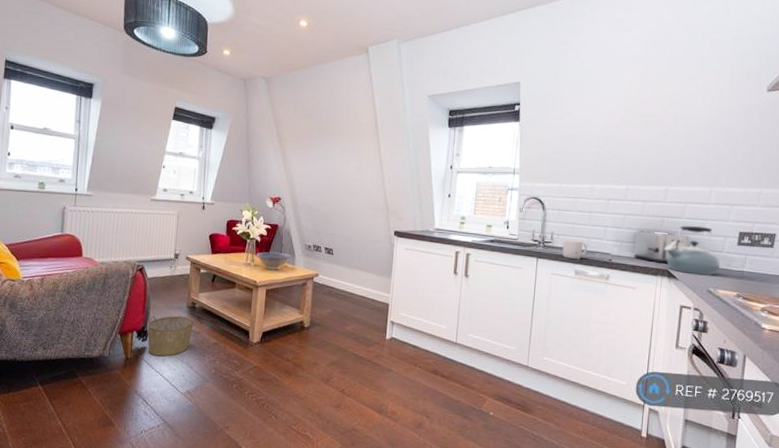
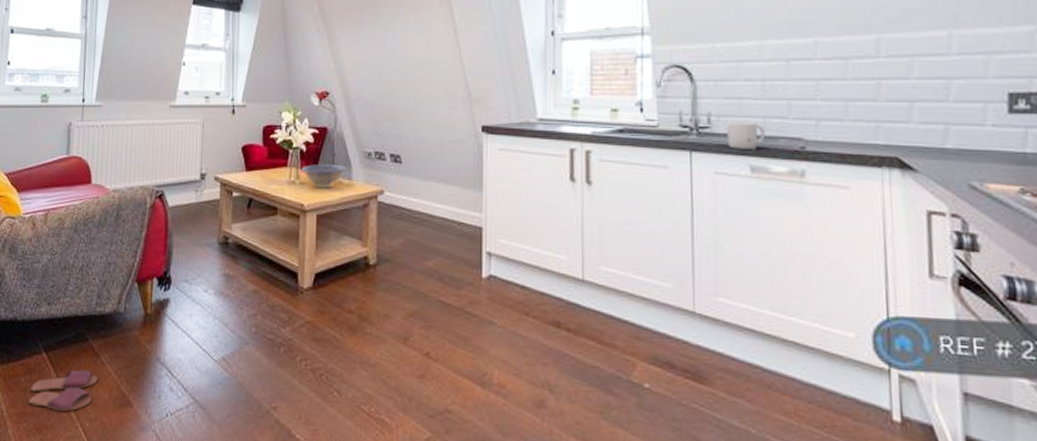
slippers: none [26,398,86,429] -> present [29,369,98,412]
basket: present [146,315,194,357] -> none [169,255,228,311]
toaster: present [634,231,690,264] -> none [838,102,927,148]
kettle: present [664,225,721,276] -> none [887,88,985,163]

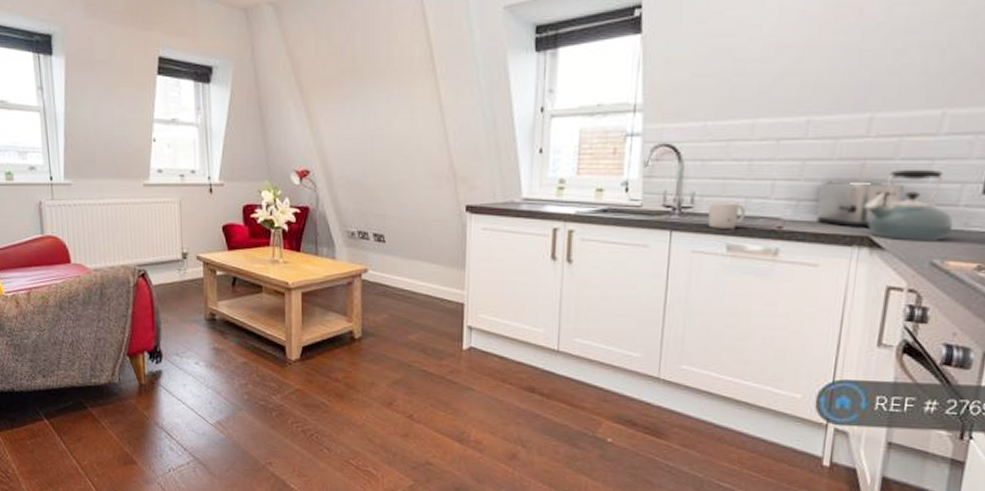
slippers: present [29,369,98,412] -> none [37,433,101,469]
decorative bowl: present [301,164,347,188] -> none [284,243,330,267]
toaster: none [838,102,927,148] -> present [816,183,906,228]
kettle: none [887,88,985,163] -> present [864,169,954,242]

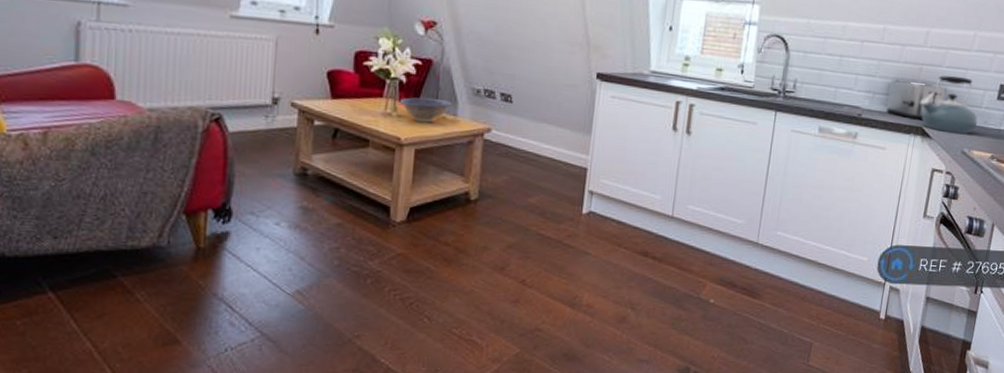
decorative bowl: none [284,243,330,267] -> present [399,97,452,123]
mug: present [708,202,746,229] -> none [805,89,835,114]

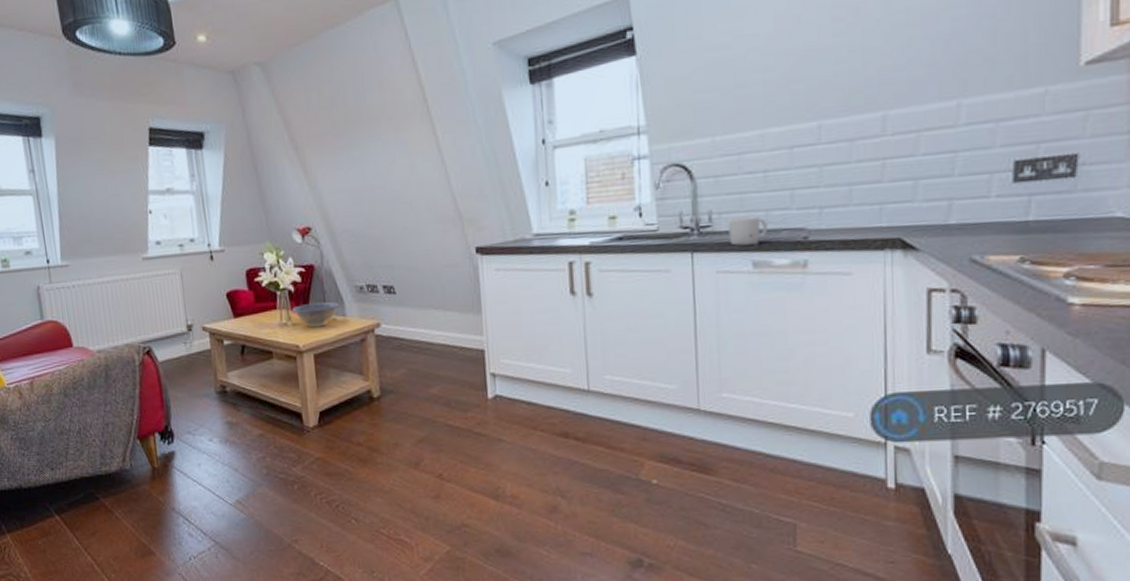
mug: none [805,89,835,114] -> present [727,216,767,246]
toaster: present [886,80,948,120] -> none [841,180,931,231]
kettle: present [920,75,978,135] -> none [891,162,988,240]

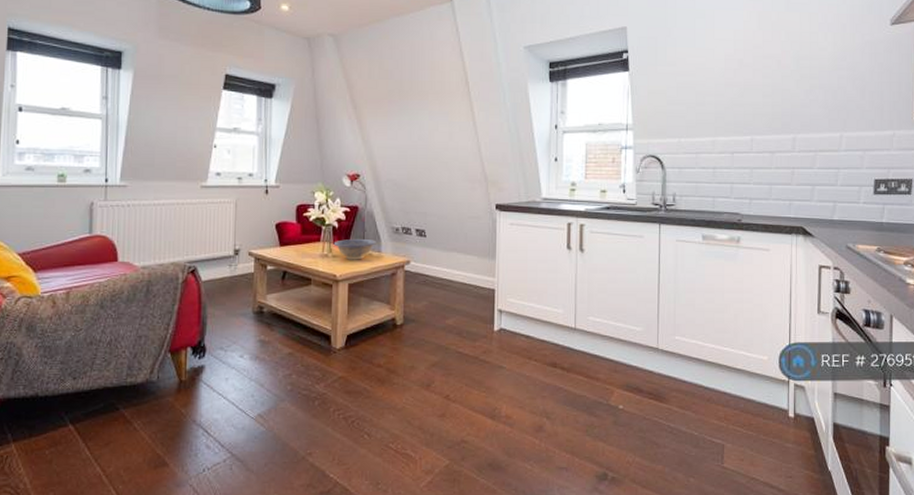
mug: present [727,216,767,246] -> none [686,201,713,222]

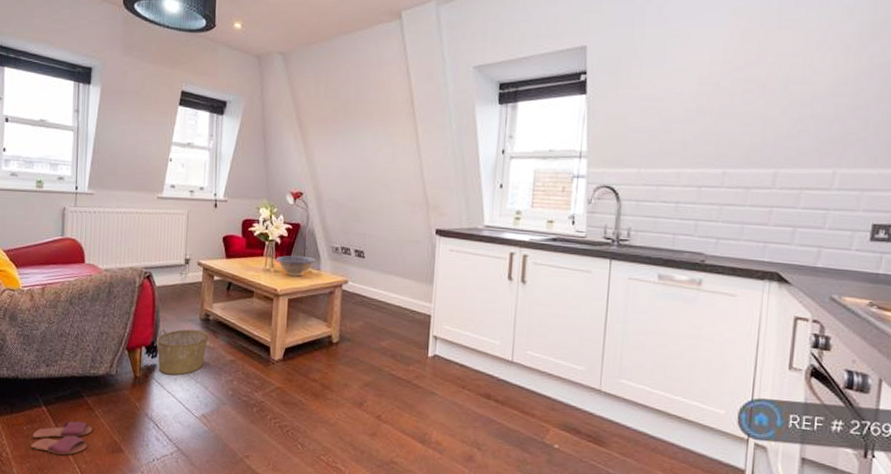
slippers: none [55,438,131,477] -> present [31,421,93,455]
basket: none [203,324,263,375] -> present [156,329,208,376]

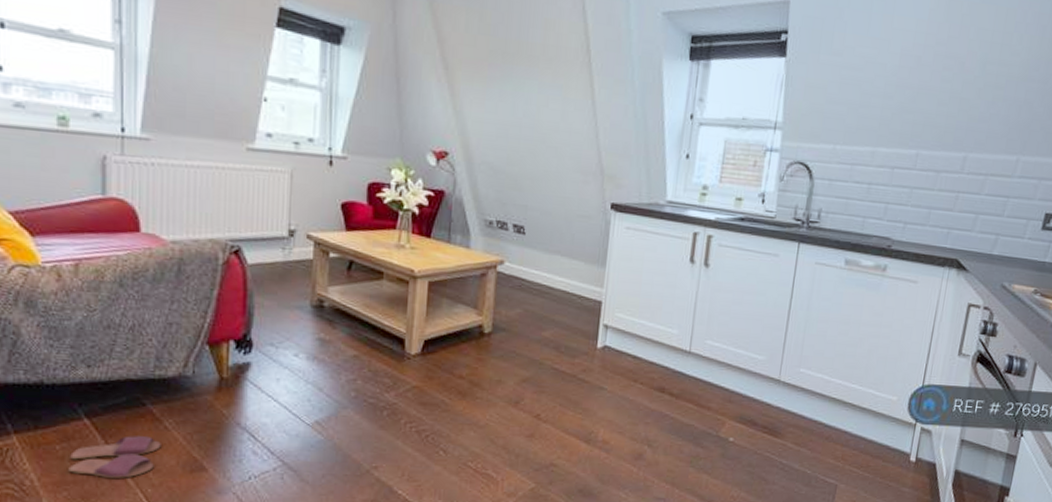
basket: present [156,329,208,376] -> none [250,318,323,375]
decorative bowl: present [275,255,316,277] -> none [412,229,465,255]

